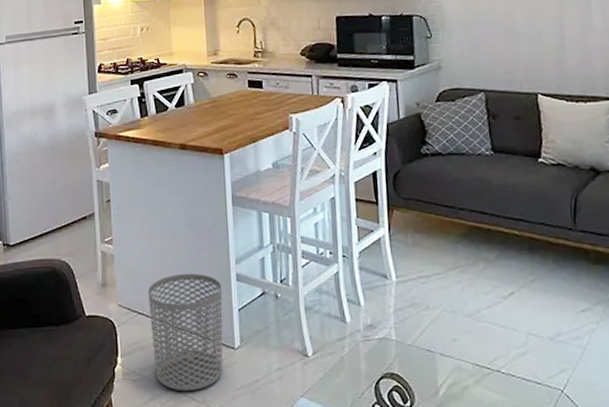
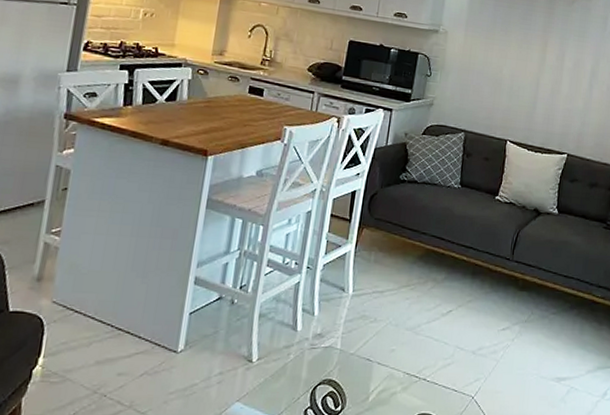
waste bin: present [147,273,223,390] -> none [81,272,177,394]

